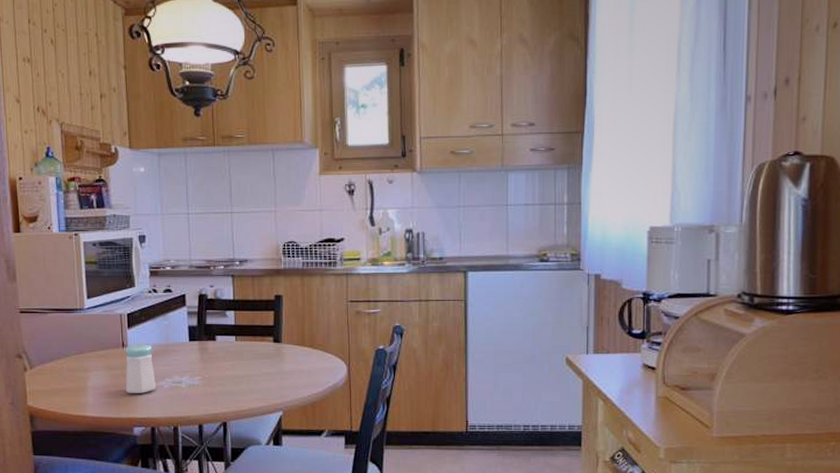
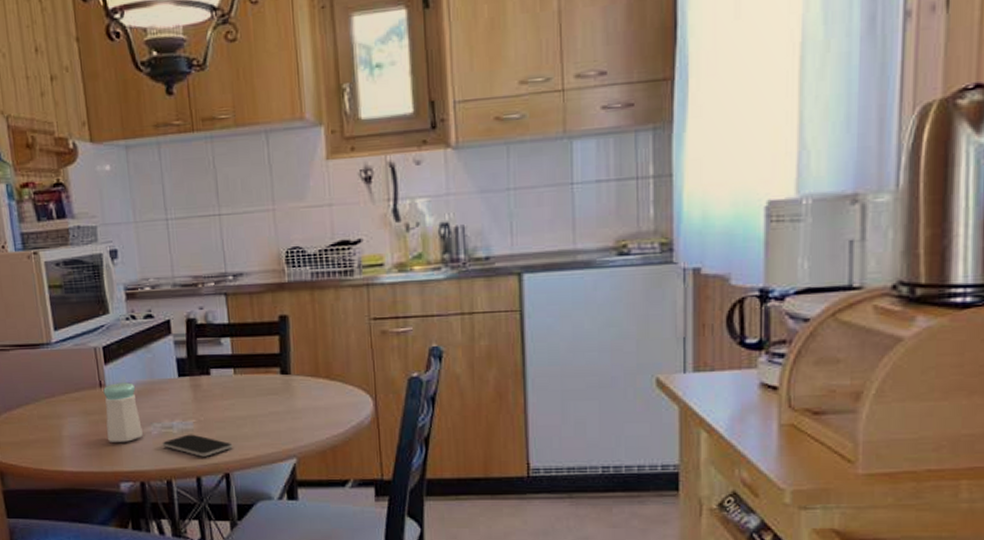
smartphone: none [172,388,231,408] -> present [162,434,233,457]

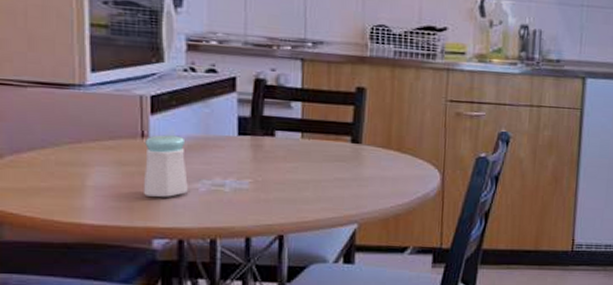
smartphone: present [162,434,233,457] -> none [209,193,291,217]

